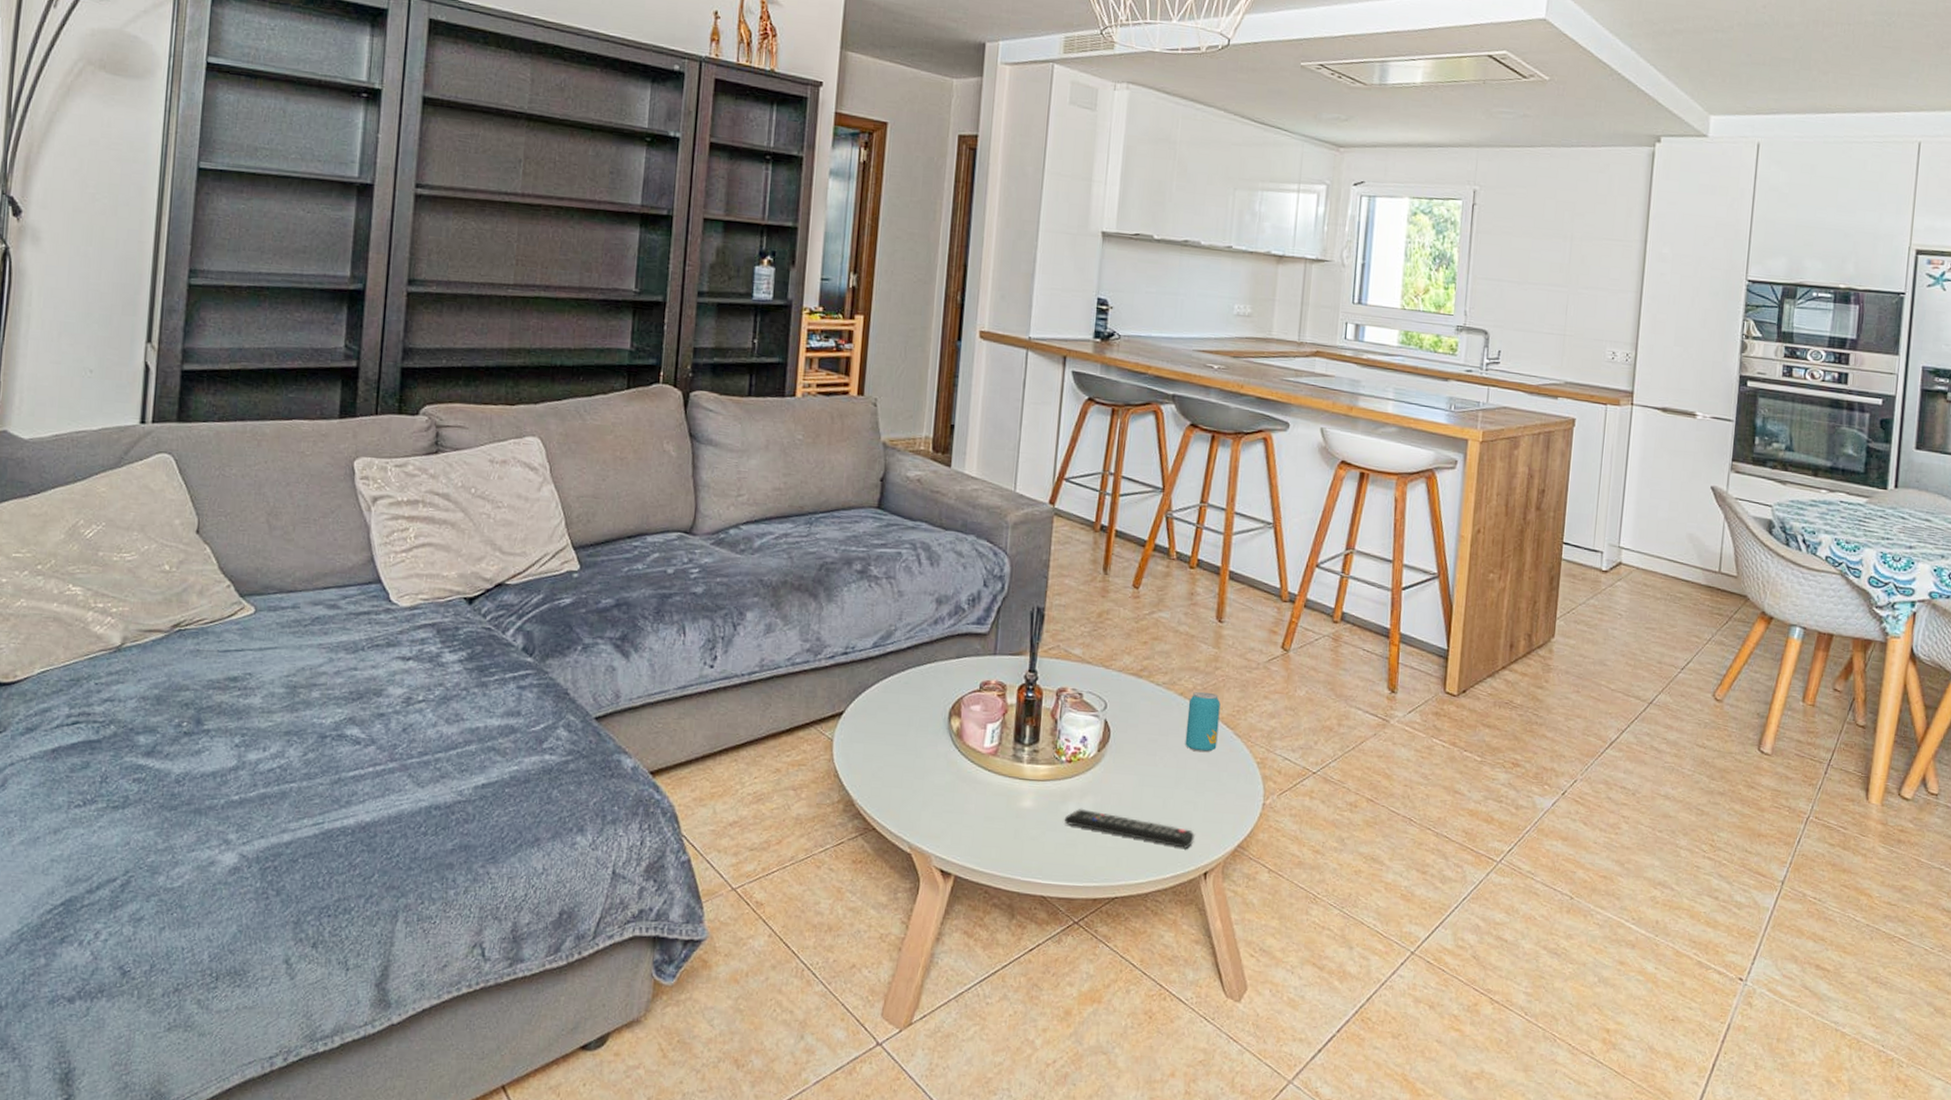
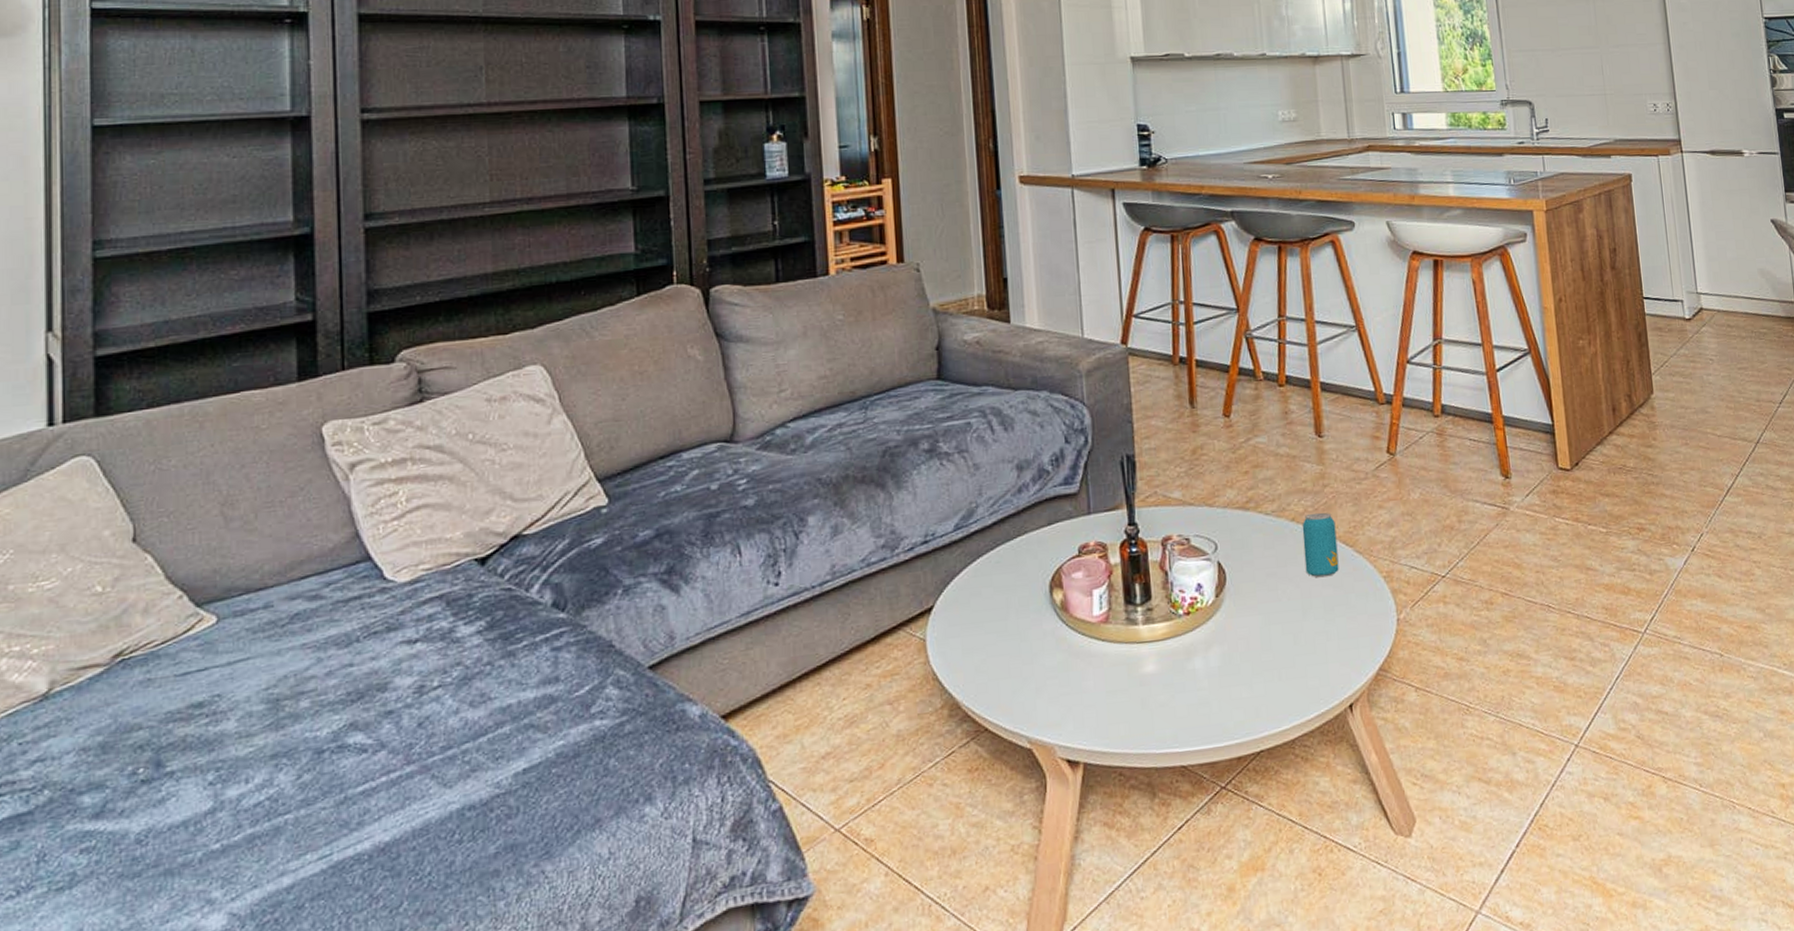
remote control: present [1064,809,1195,848] -> none [1192,661,1333,684]

